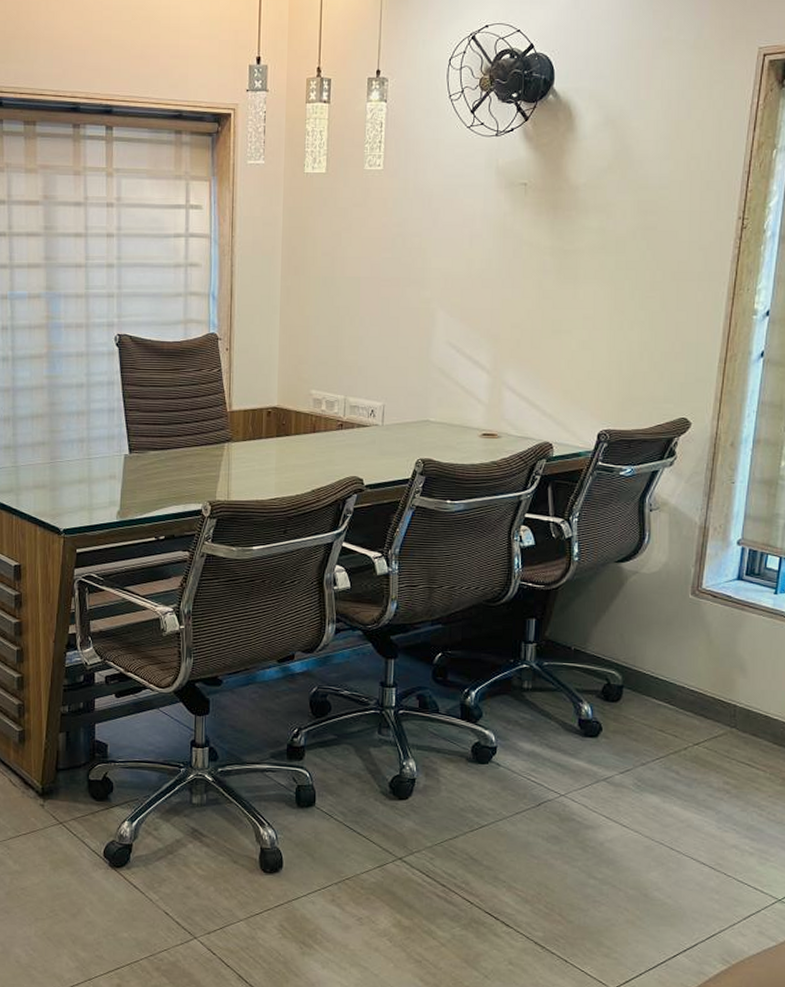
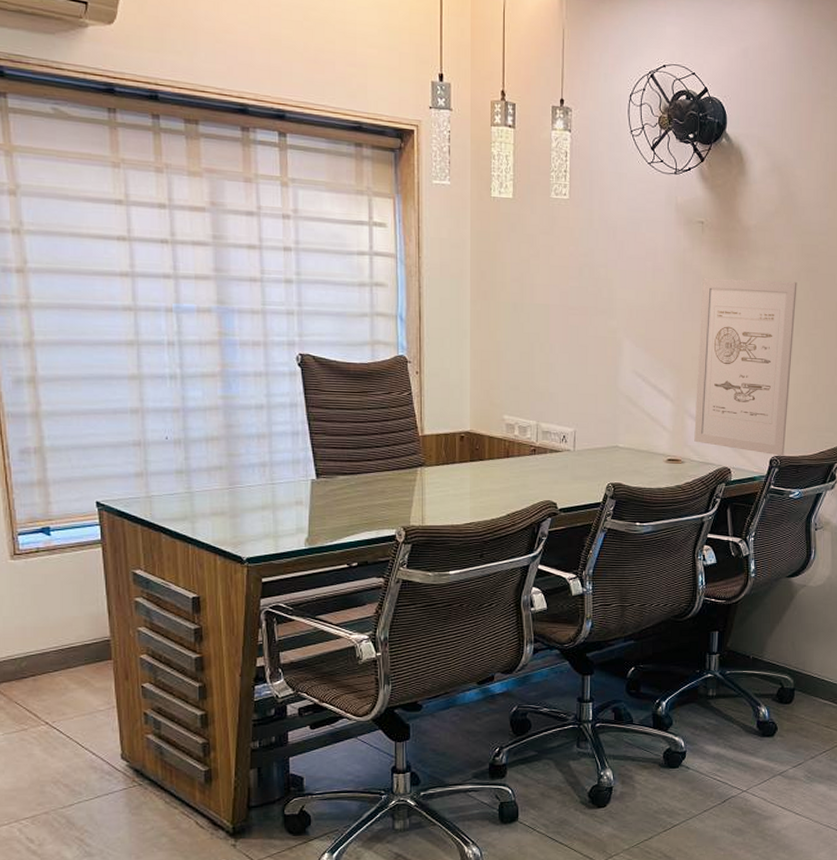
wall art: none [512,241,632,430] -> present [694,278,797,456]

